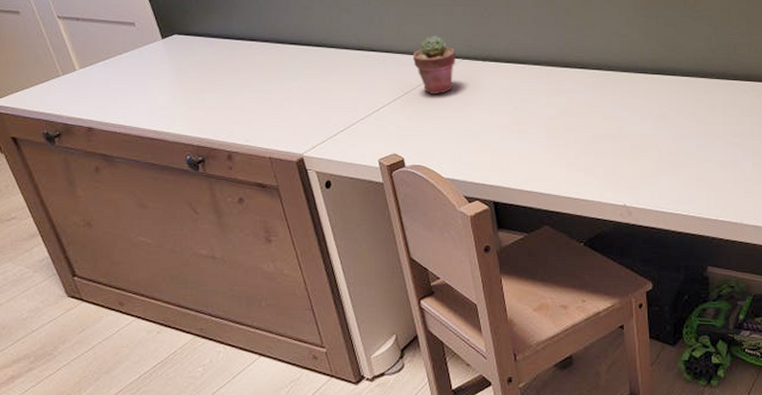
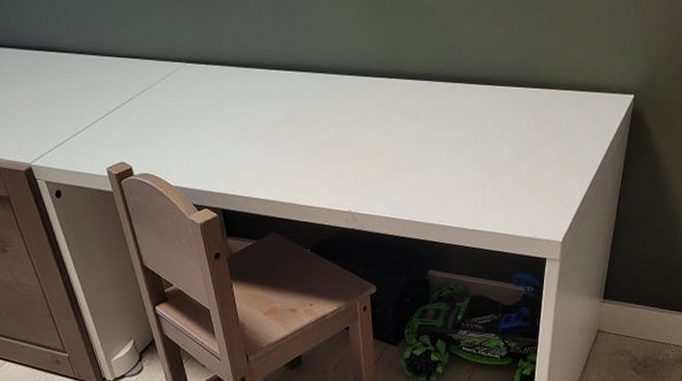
potted succulent: present [413,35,456,94] -> none [135,37,179,100]

